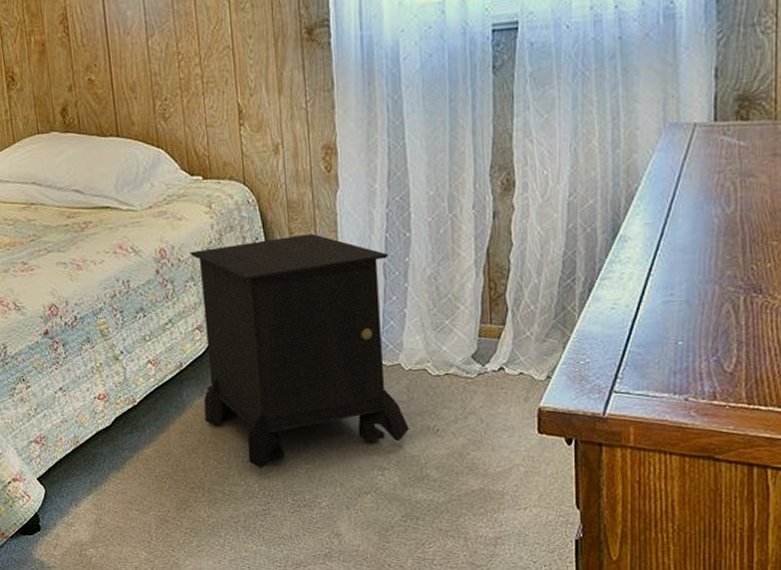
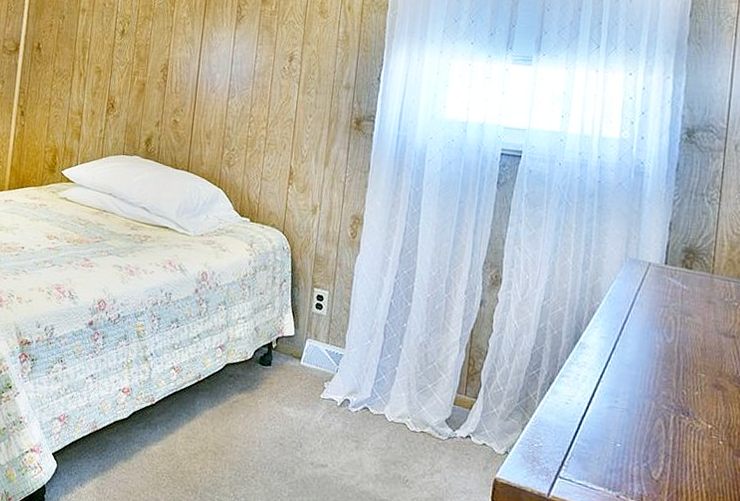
nightstand: present [190,234,409,468] -> none [210,279,390,484]

